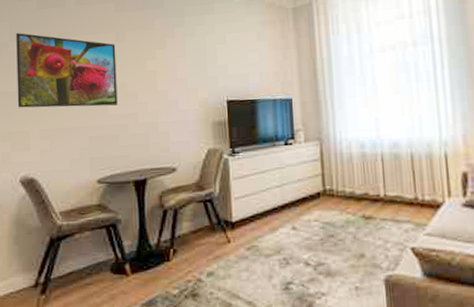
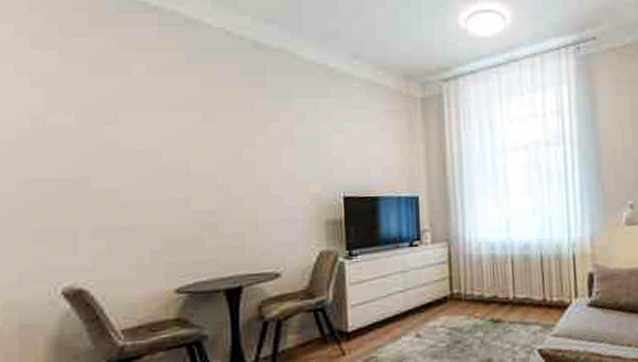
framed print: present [16,32,118,108] -> none [56,102,204,201]

